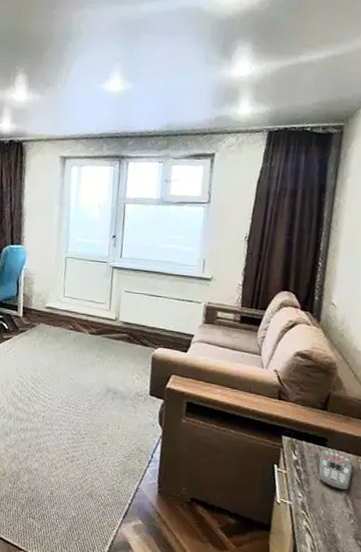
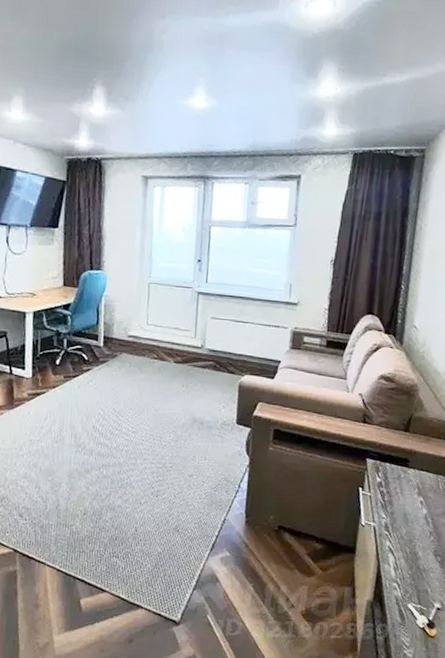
remote control: present [318,450,353,491] -> none [401,470,433,509]

